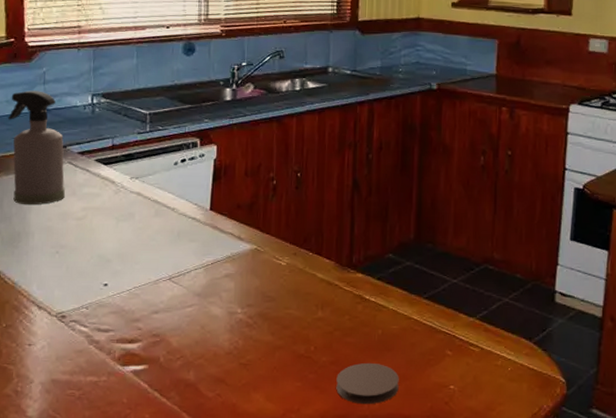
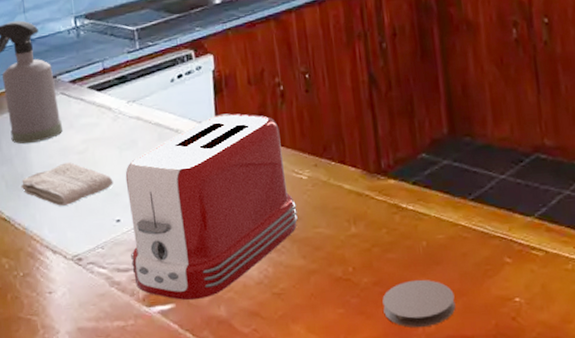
washcloth: none [16,226,106,266] -> present [21,162,113,206]
toaster: none [112,199,273,364] -> present [125,113,298,301]

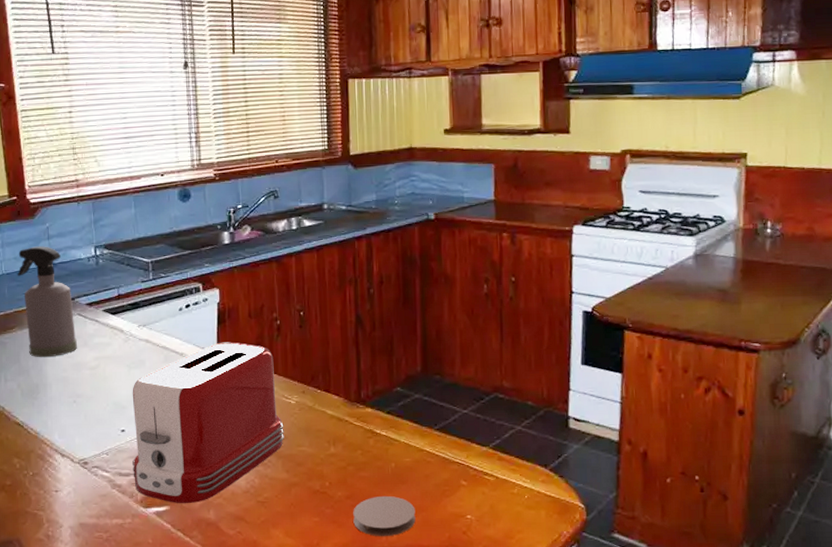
washcloth: present [21,162,113,206] -> none [35,376,121,415]

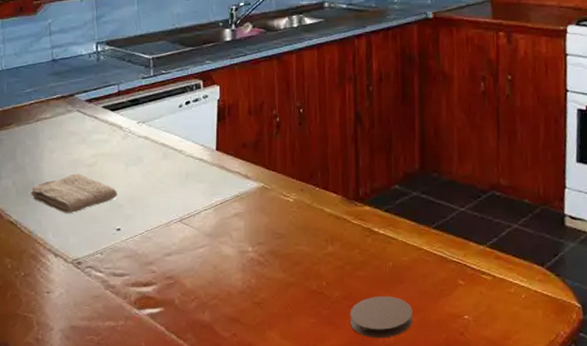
spray bottle: present [18,246,78,358] -> none [17,42,76,155]
washcloth: none [35,376,121,415] -> present [30,174,117,213]
toaster: present [132,342,284,504] -> none [127,139,282,305]

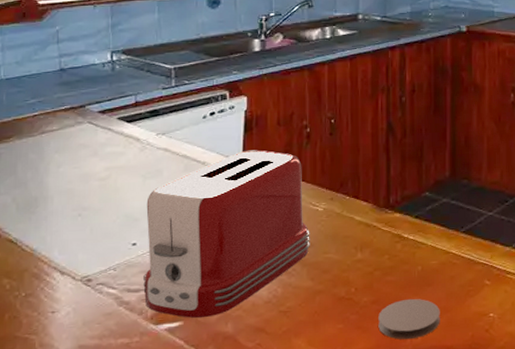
washcloth: present [30,174,117,213] -> none [33,188,133,229]
toaster: none [127,139,282,305] -> present [143,150,310,319]

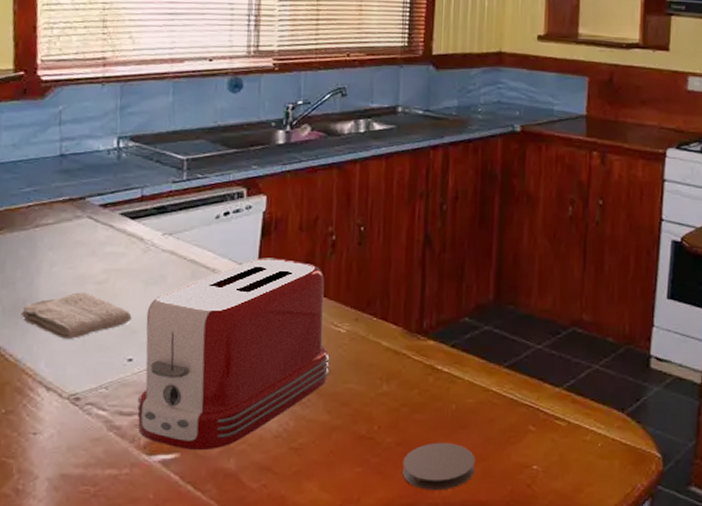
washcloth: none [33,188,133,229] -> present [20,292,132,339]

